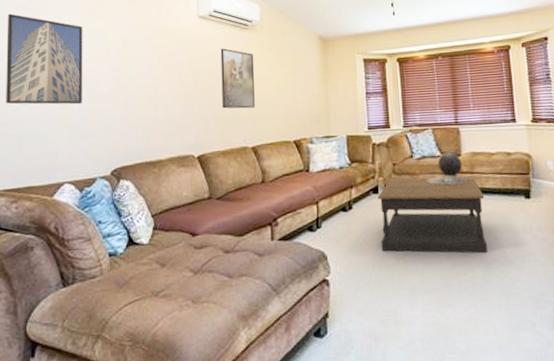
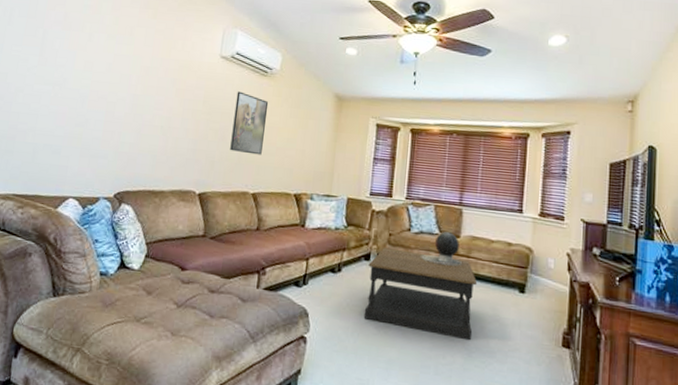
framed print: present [6,13,83,105] -> none [27,26,110,124]

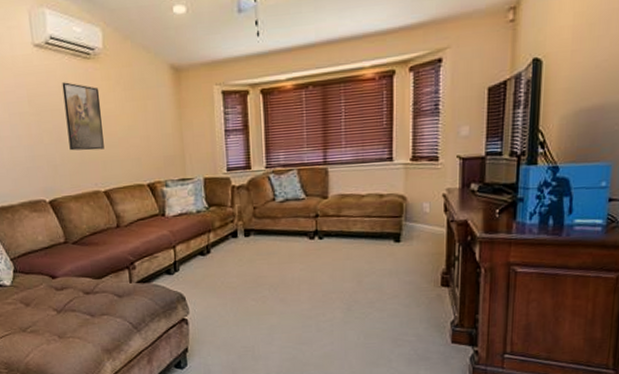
coffee table: present [363,248,478,341] -> none [237,220,351,297]
decorative sphere: present [421,232,463,266] -> none [290,194,334,229]

